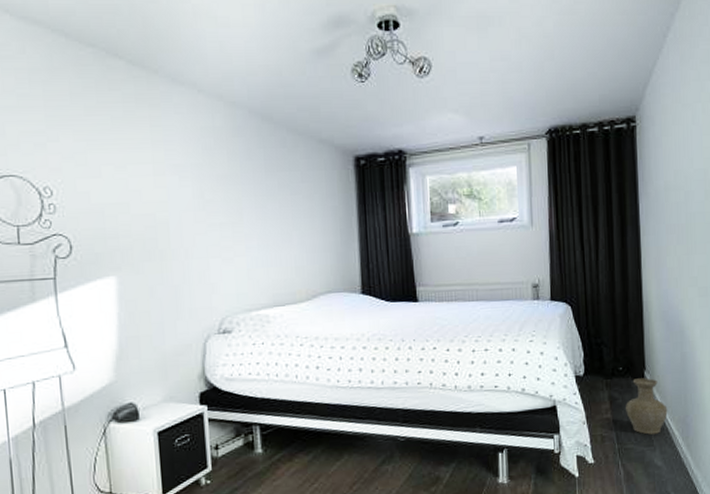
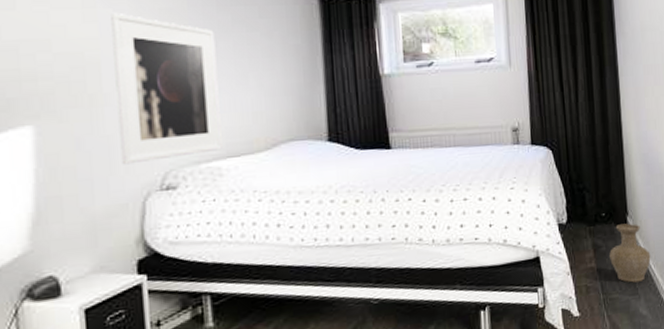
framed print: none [177,179,270,311] -> present [111,12,223,165]

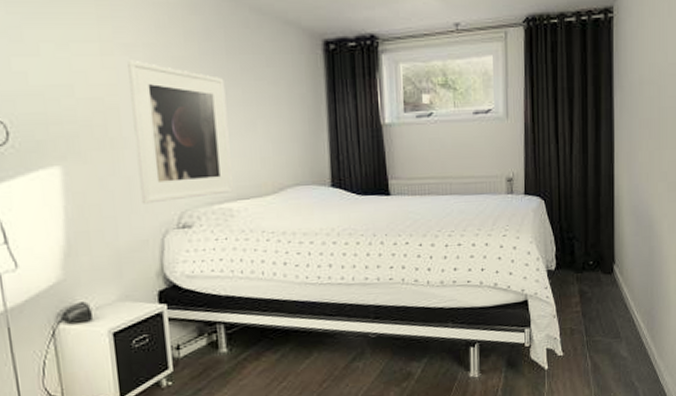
vase: present [609,223,651,283] -> none [595,271,634,327]

